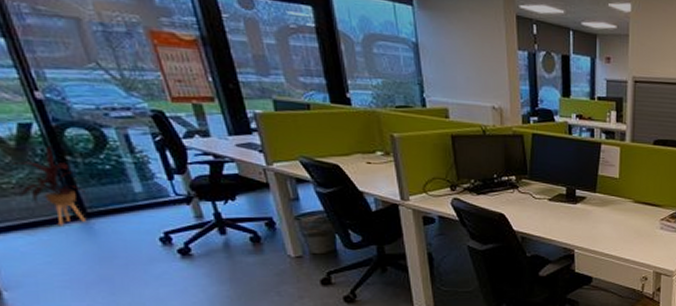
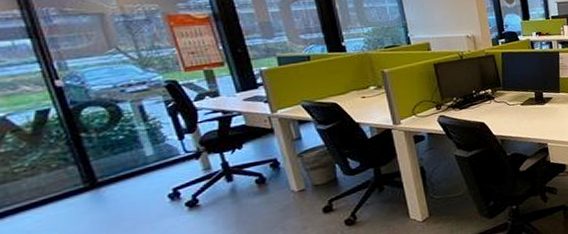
house plant: present [11,146,86,226] -> none [26,126,97,200]

